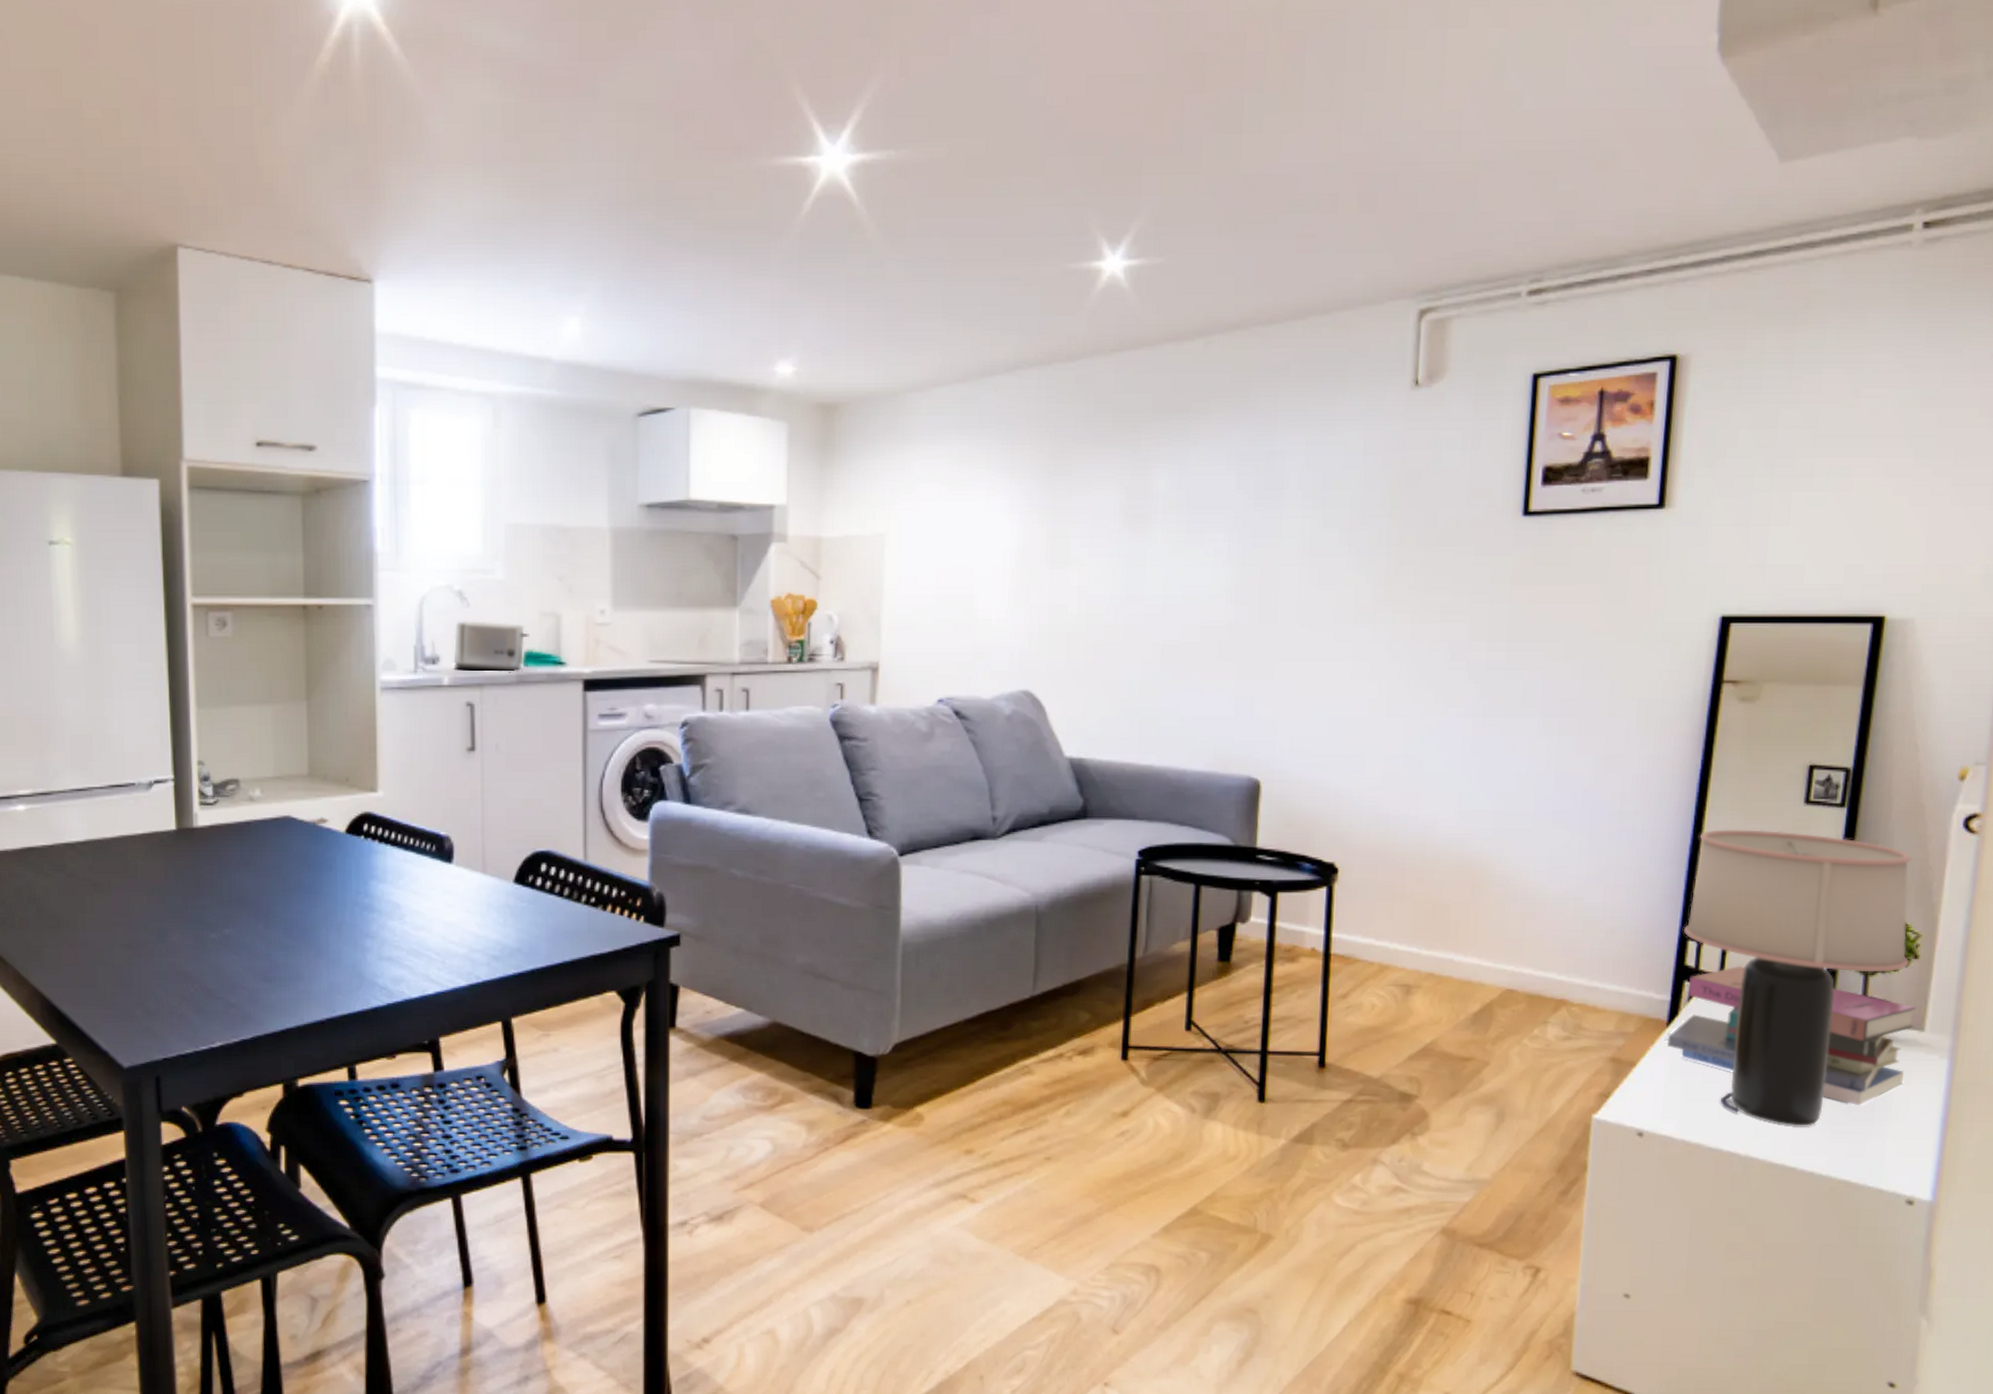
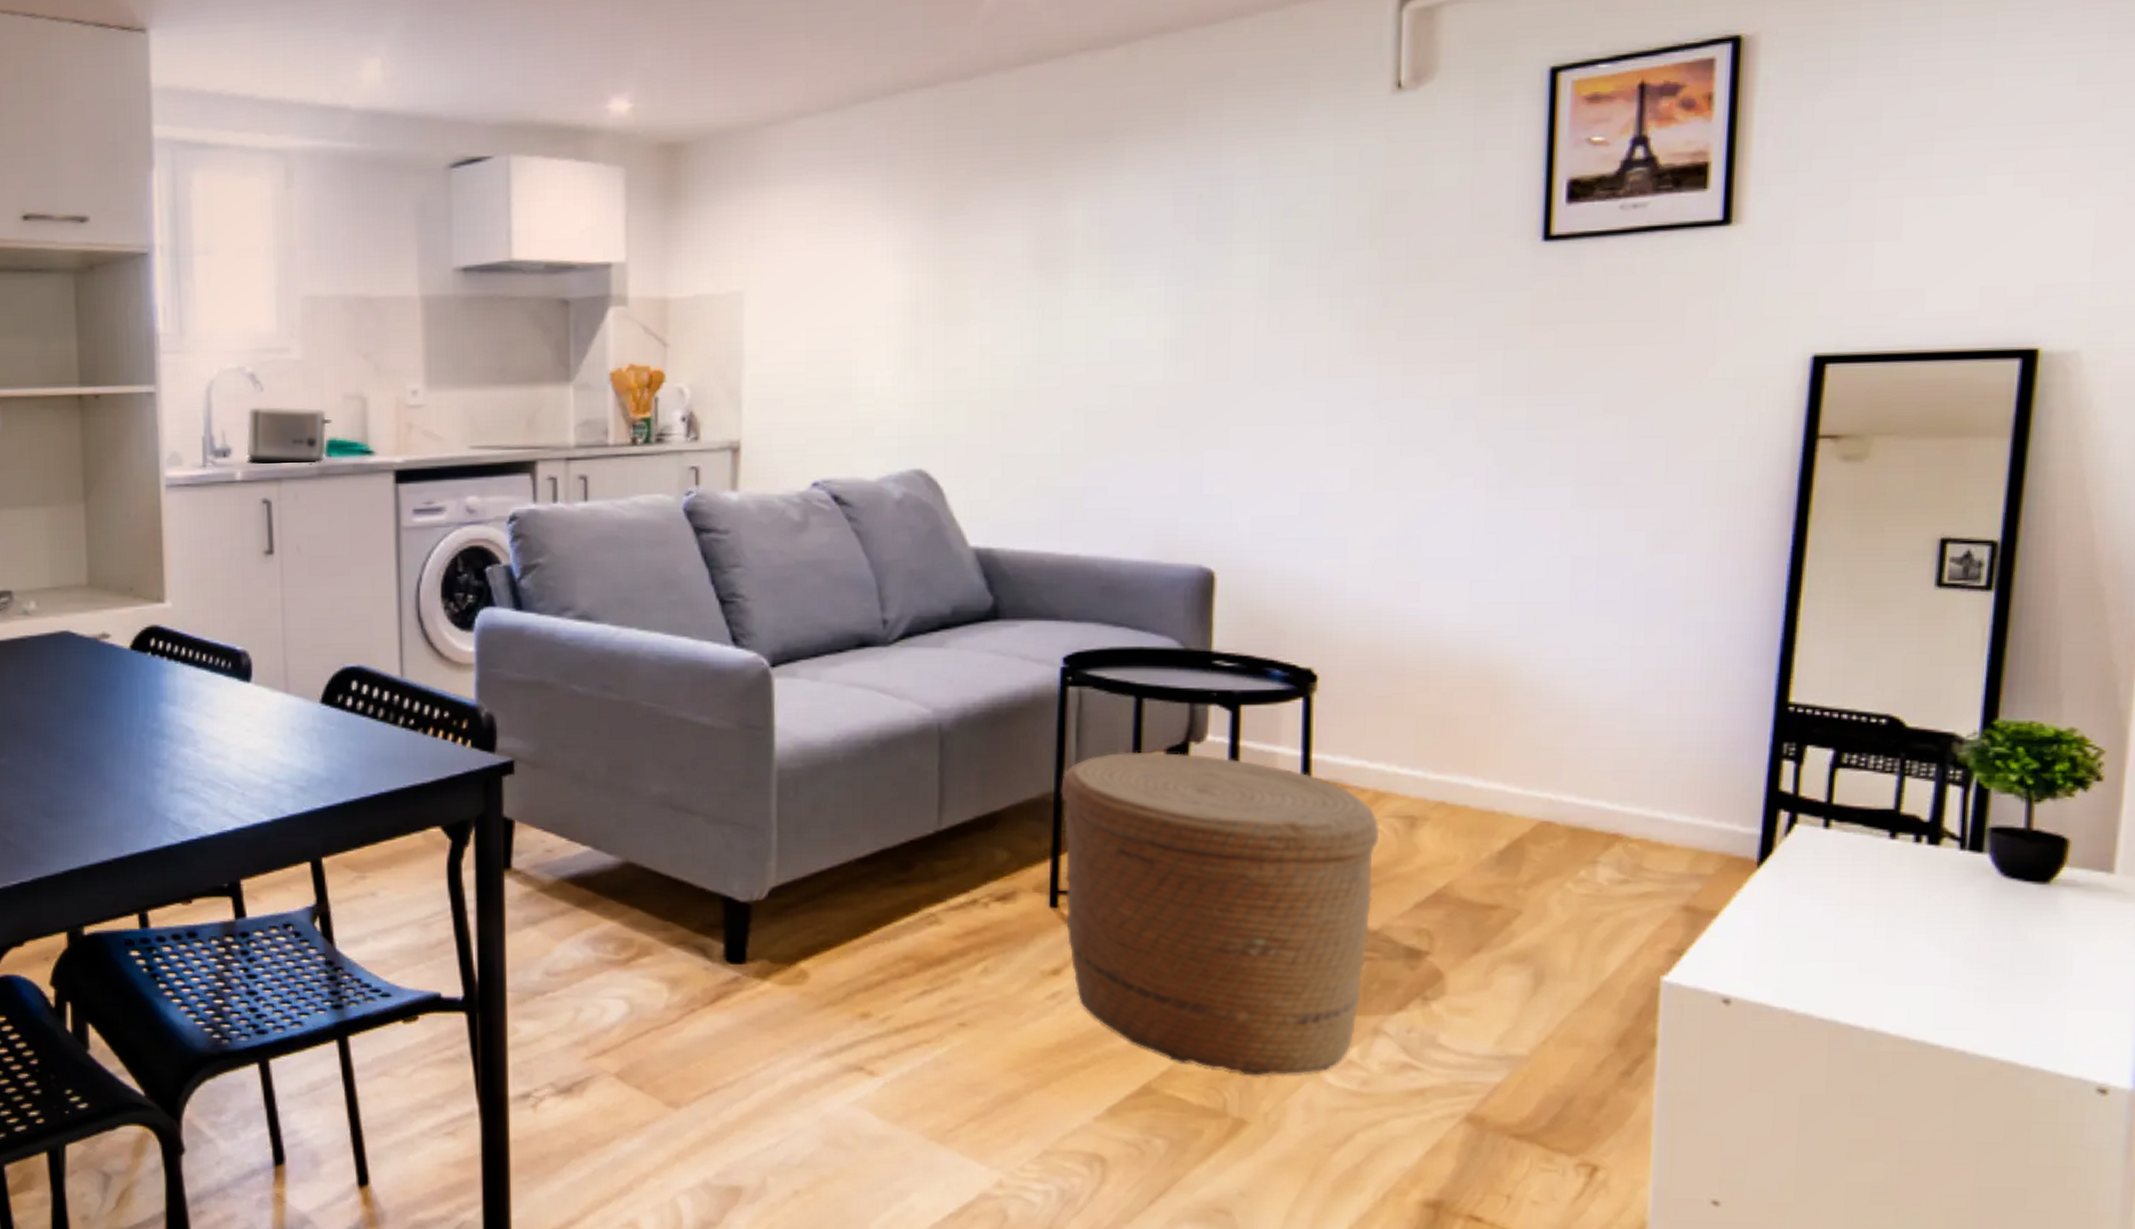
basket: none [1133,930,1383,1198] -> present [1061,751,1380,1076]
books: present [1667,966,1916,1106] -> none [1758,791,2102,968]
table lamp: present [1683,829,1912,1126] -> none [1775,620,2089,993]

